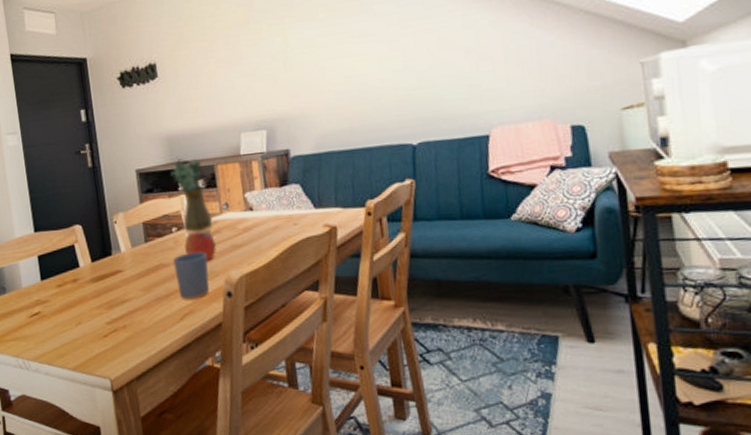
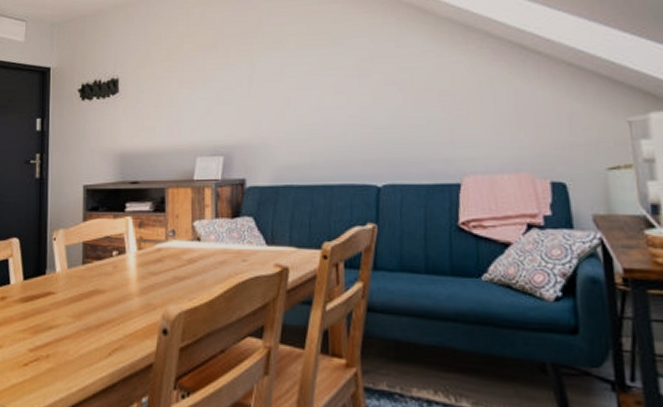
vase: present [170,157,214,236] -> none [119,176,157,262]
mug: present [173,252,210,300] -> none [109,280,146,333]
fruit: present [184,231,217,261] -> none [122,258,157,292]

